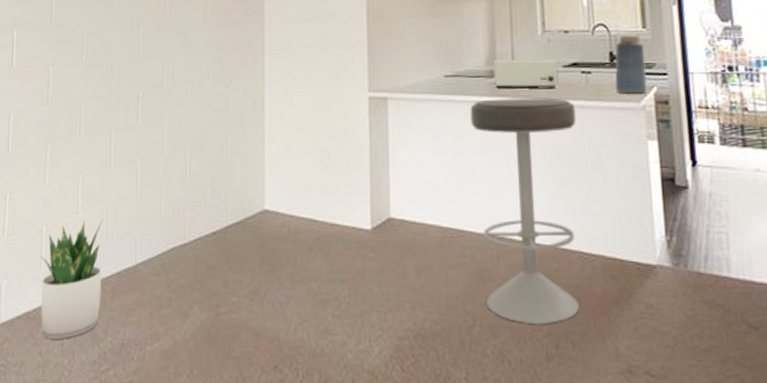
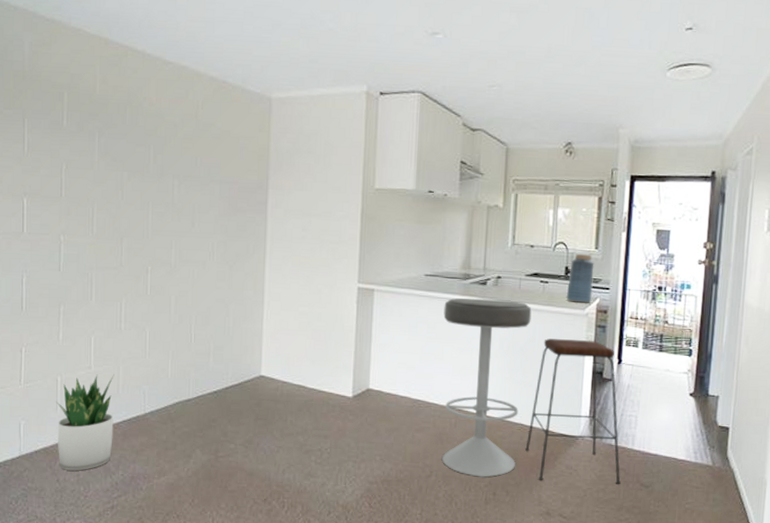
toaster: present [493,59,558,89] -> none [466,265,521,294]
bar stool: none [589,139,721,326] -> present [525,338,621,484]

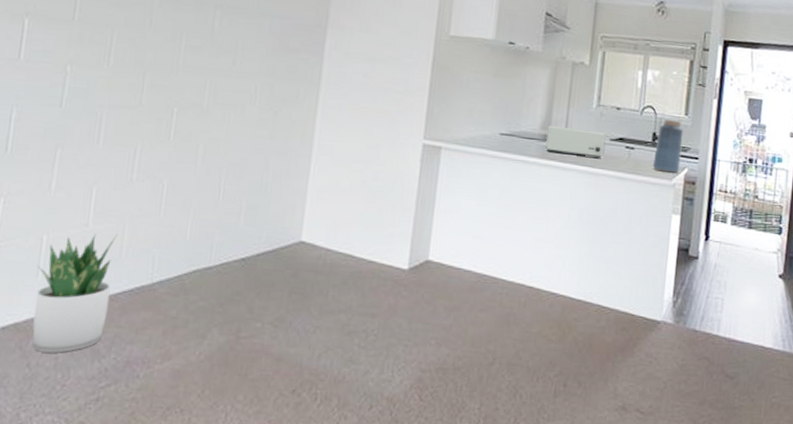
bar stool: present [441,297,532,477] -> none [507,161,615,366]
toaster: none [466,265,521,294] -> present [545,125,606,159]
bar stool: present [525,338,621,484] -> none [602,210,704,375]

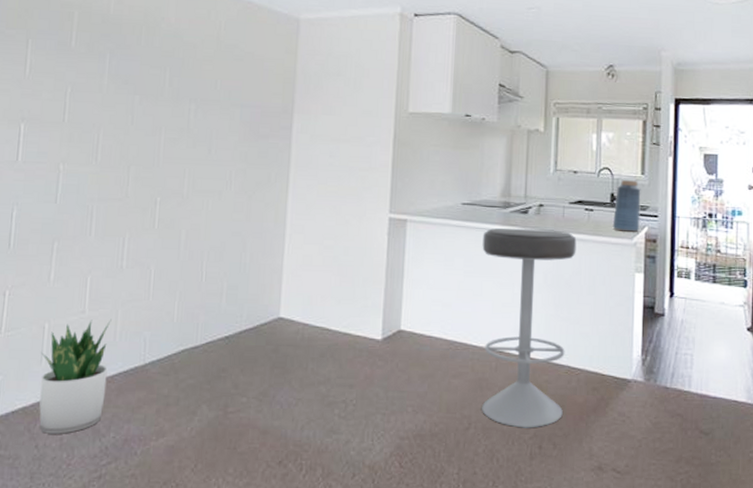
bar stool: none [507,161,615,366] -> present [481,227,577,428]
toaster: present [545,125,606,159] -> none [506,192,565,223]

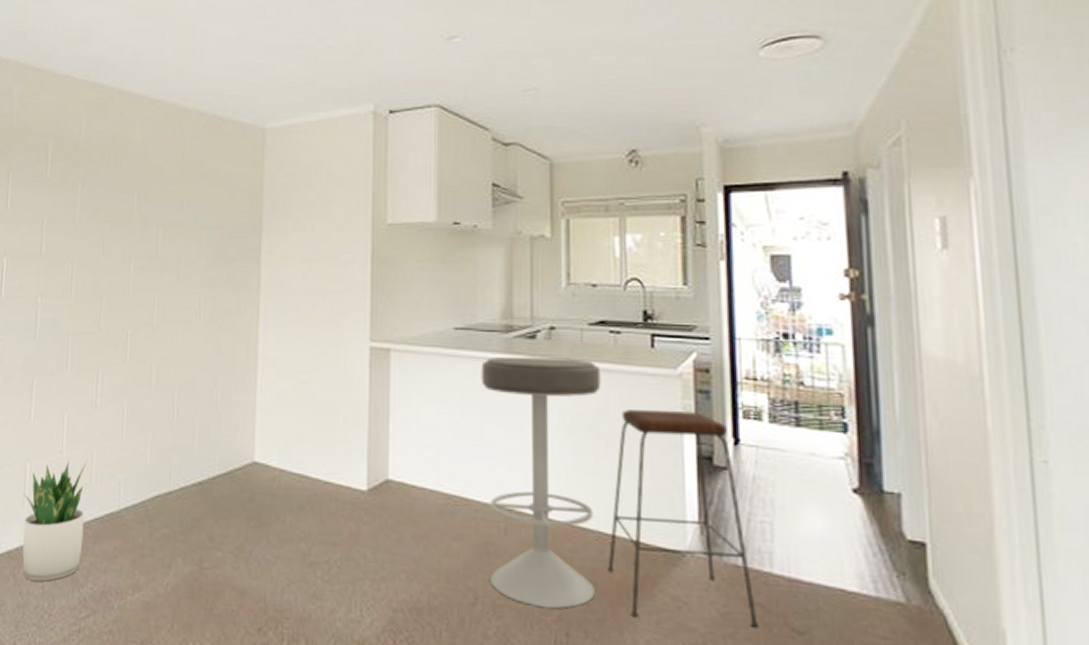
bar stool: none [573,271,678,432] -> present [608,410,758,627]
vase: present [612,180,641,232] -> none [647,293,686,359]

